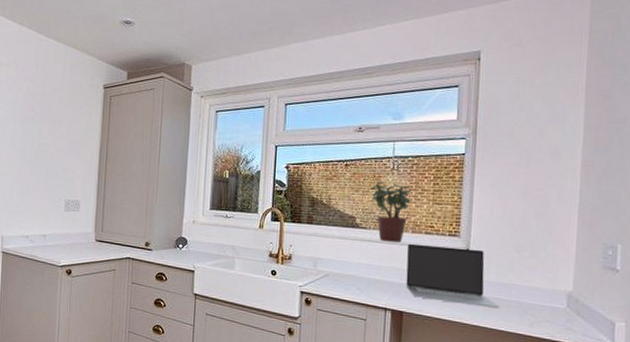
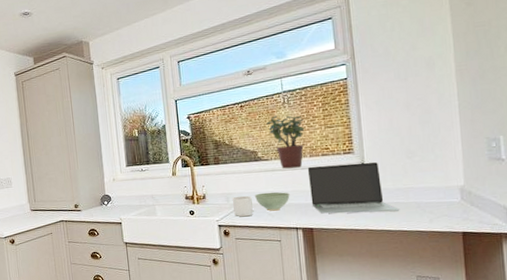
mug: none [319,262,342,287] -> present [232,195,253,217]
bowl: none [344,263,384,286] -> present [254,192,290,212]

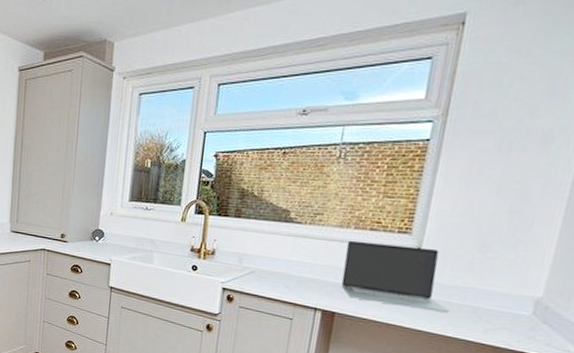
mug: present [232,195,253,217] -> none [244,258,270,285]
bowl: present [254,192,290,212] -> none [273,260,318,285]
potted plant: present [266,115,305,169] -> none [310,171,359,239]

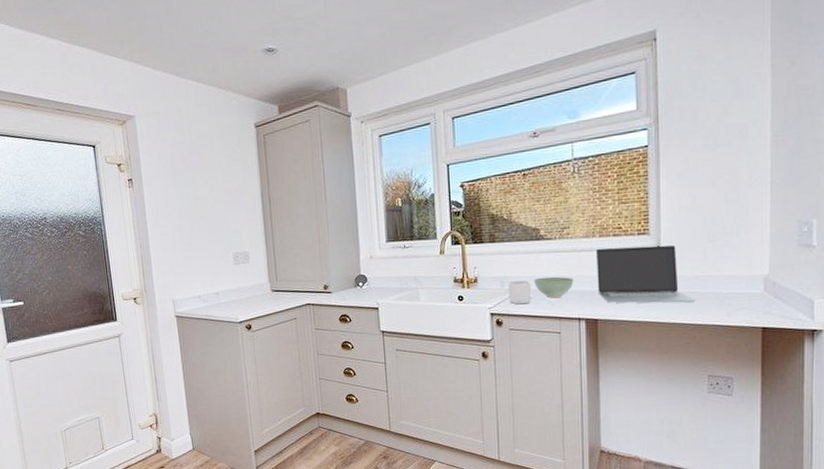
mug: none [244,258,270,285] -> present [507,280,531,305]
bowl: none [273,260,318,285] -> present [533,276,574,299]

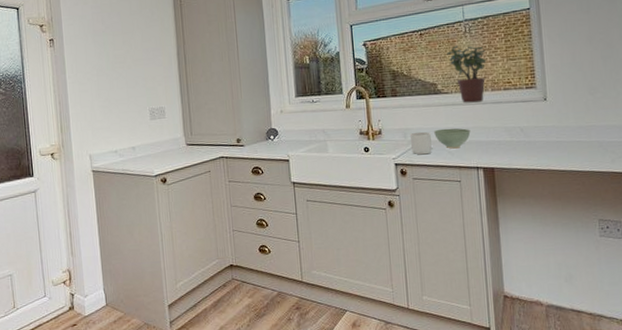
potted plant: none [552,187,596,250] -> present [447,45,486,103]
laptop: present [595,245,696,304] -> none [489,97,582,153]

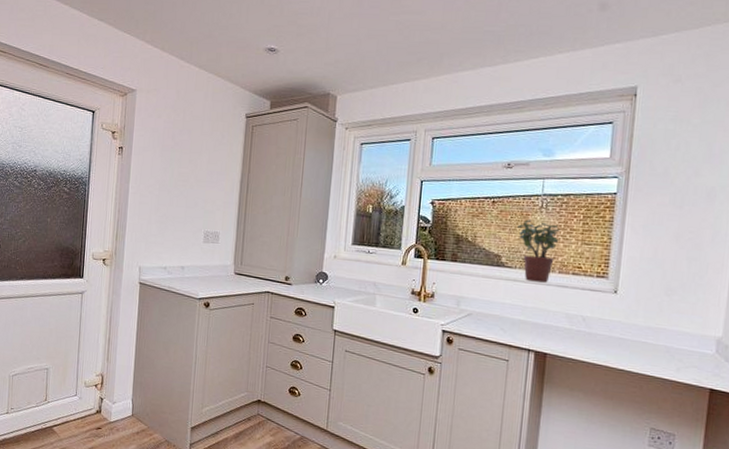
mug: present [409,131,432,155] -> none [462,301,486,327]
bowl: present [433,128,471,149] -> none [488,303,529,327]

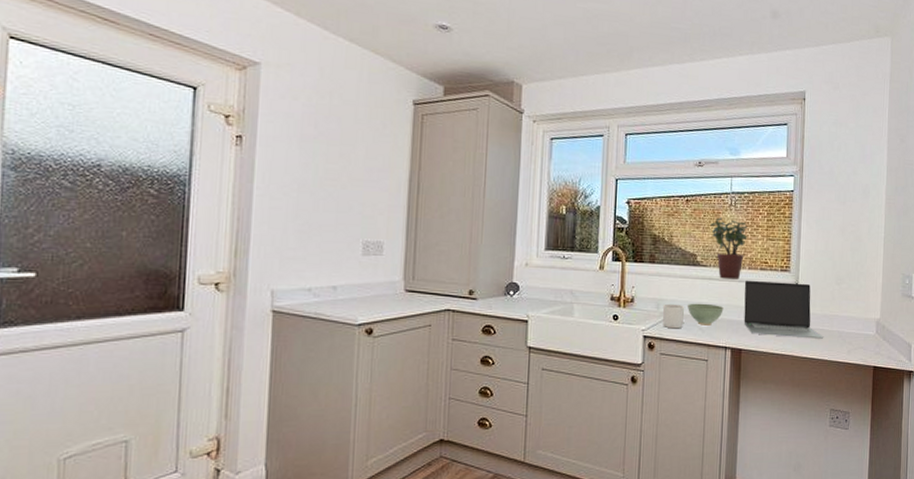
mug: none [462,301,486,327] -> present [662,303,684,329]
bowl: none [488,303,529,327] -> present [687,303,724,326]
laptop: none [550,284,647,352] -> present [744,280,824,339]

